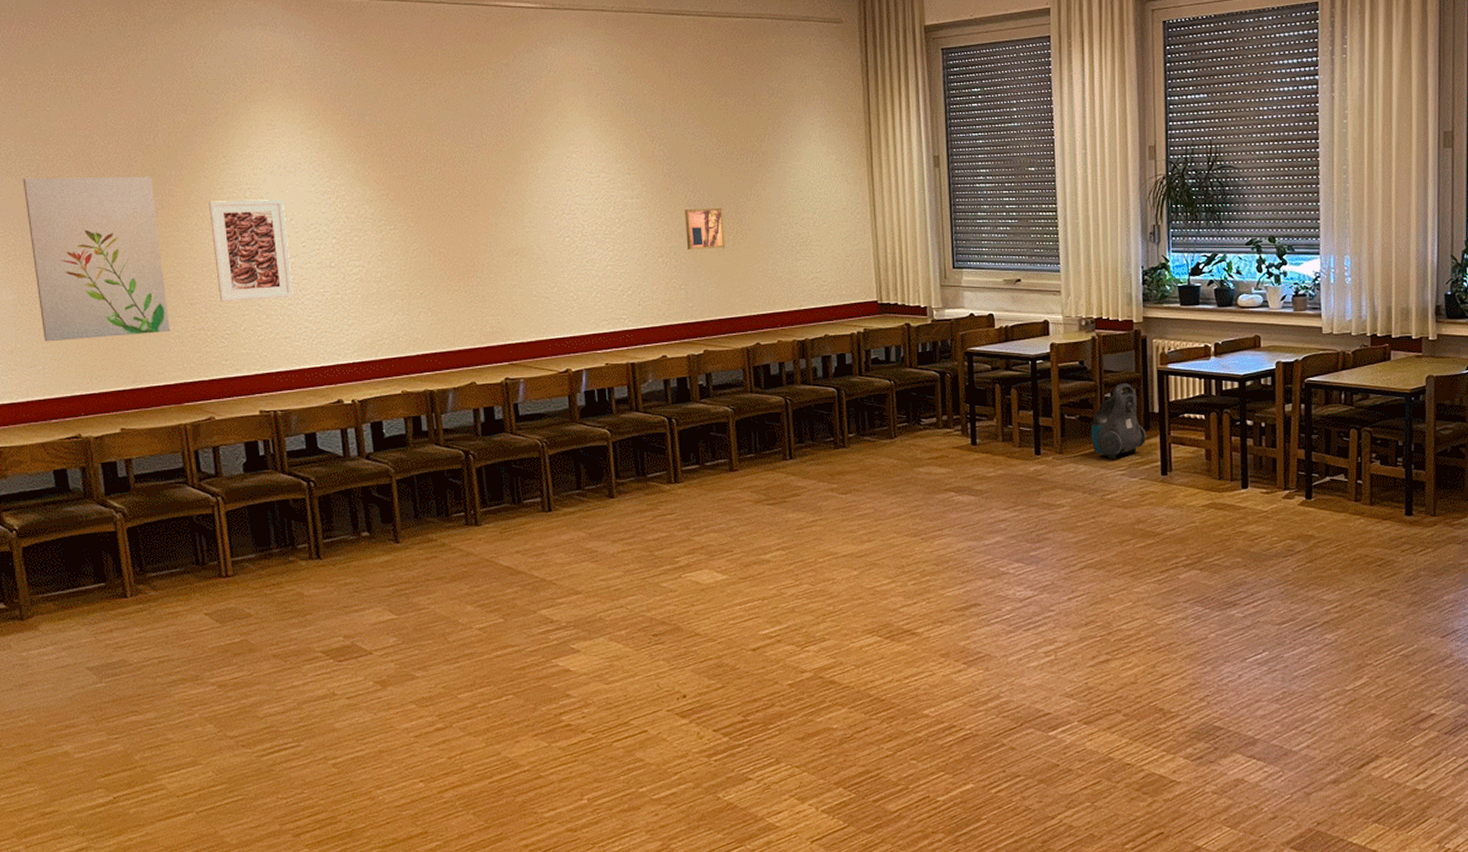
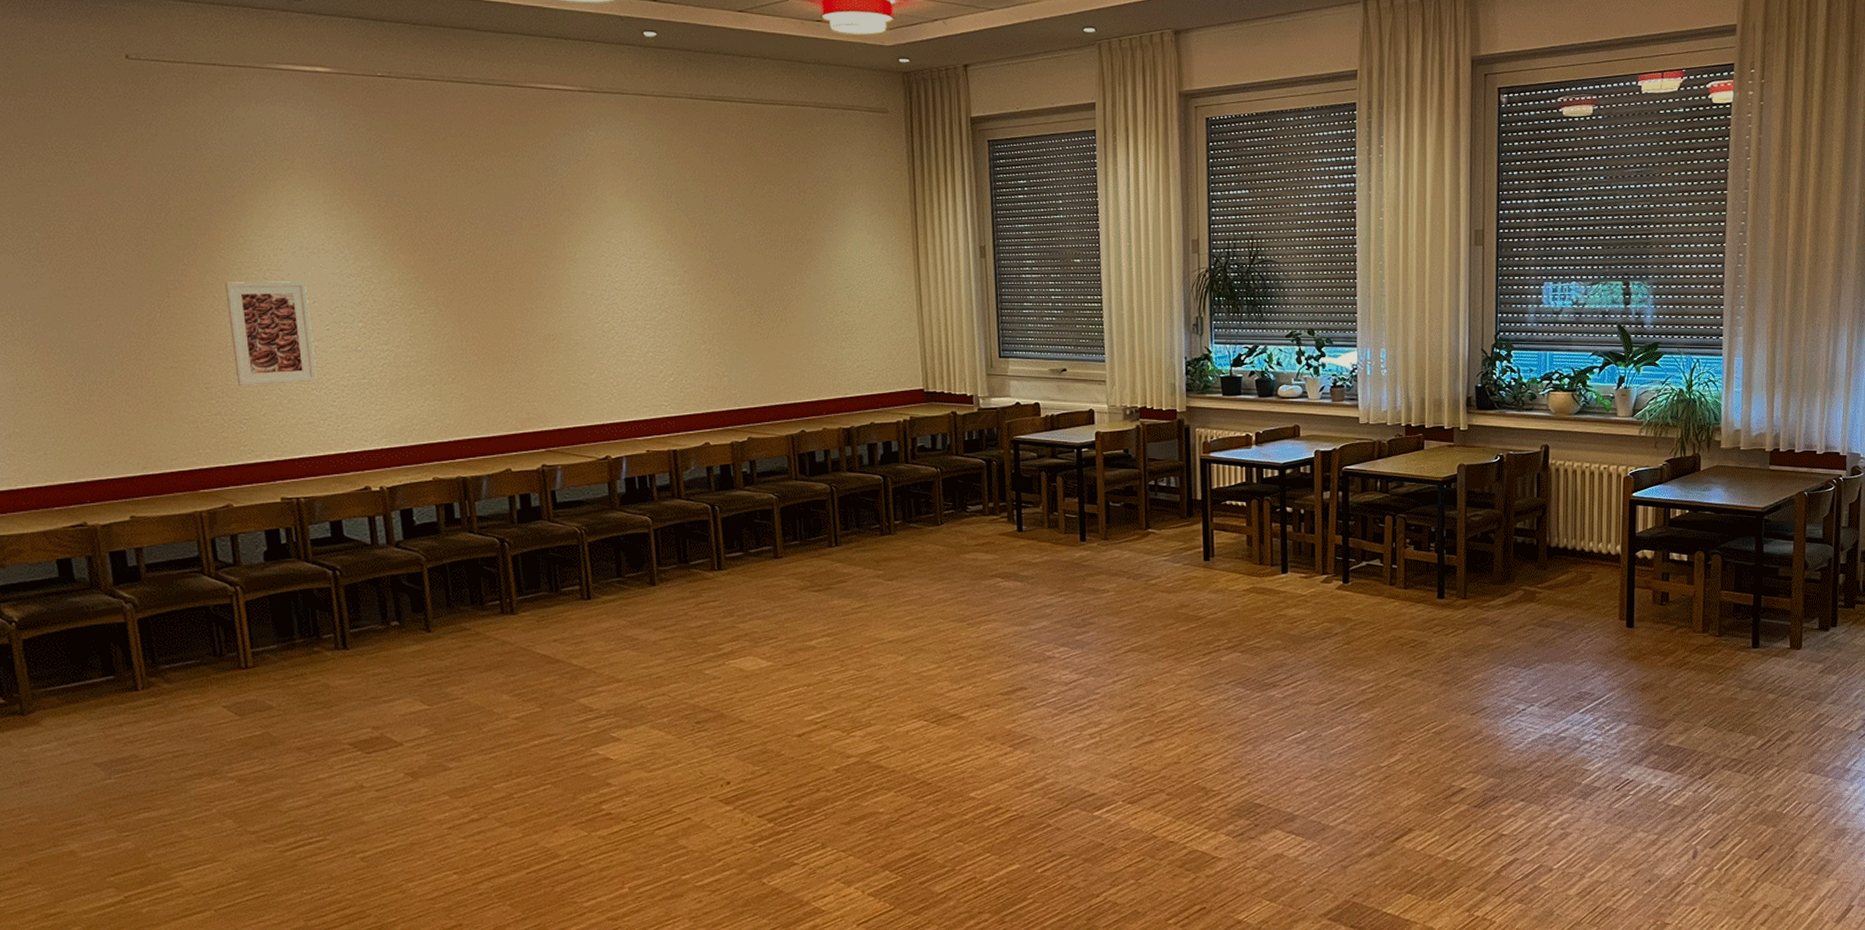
wall art: present [23,176,170,342] -> none [21,255,184,426]
wall art: present [685,207,725,249] -> none [728,295,769,337]
vacuum cleaner: present [1091,383,1147,459] -> none [1135,471,1190,545]

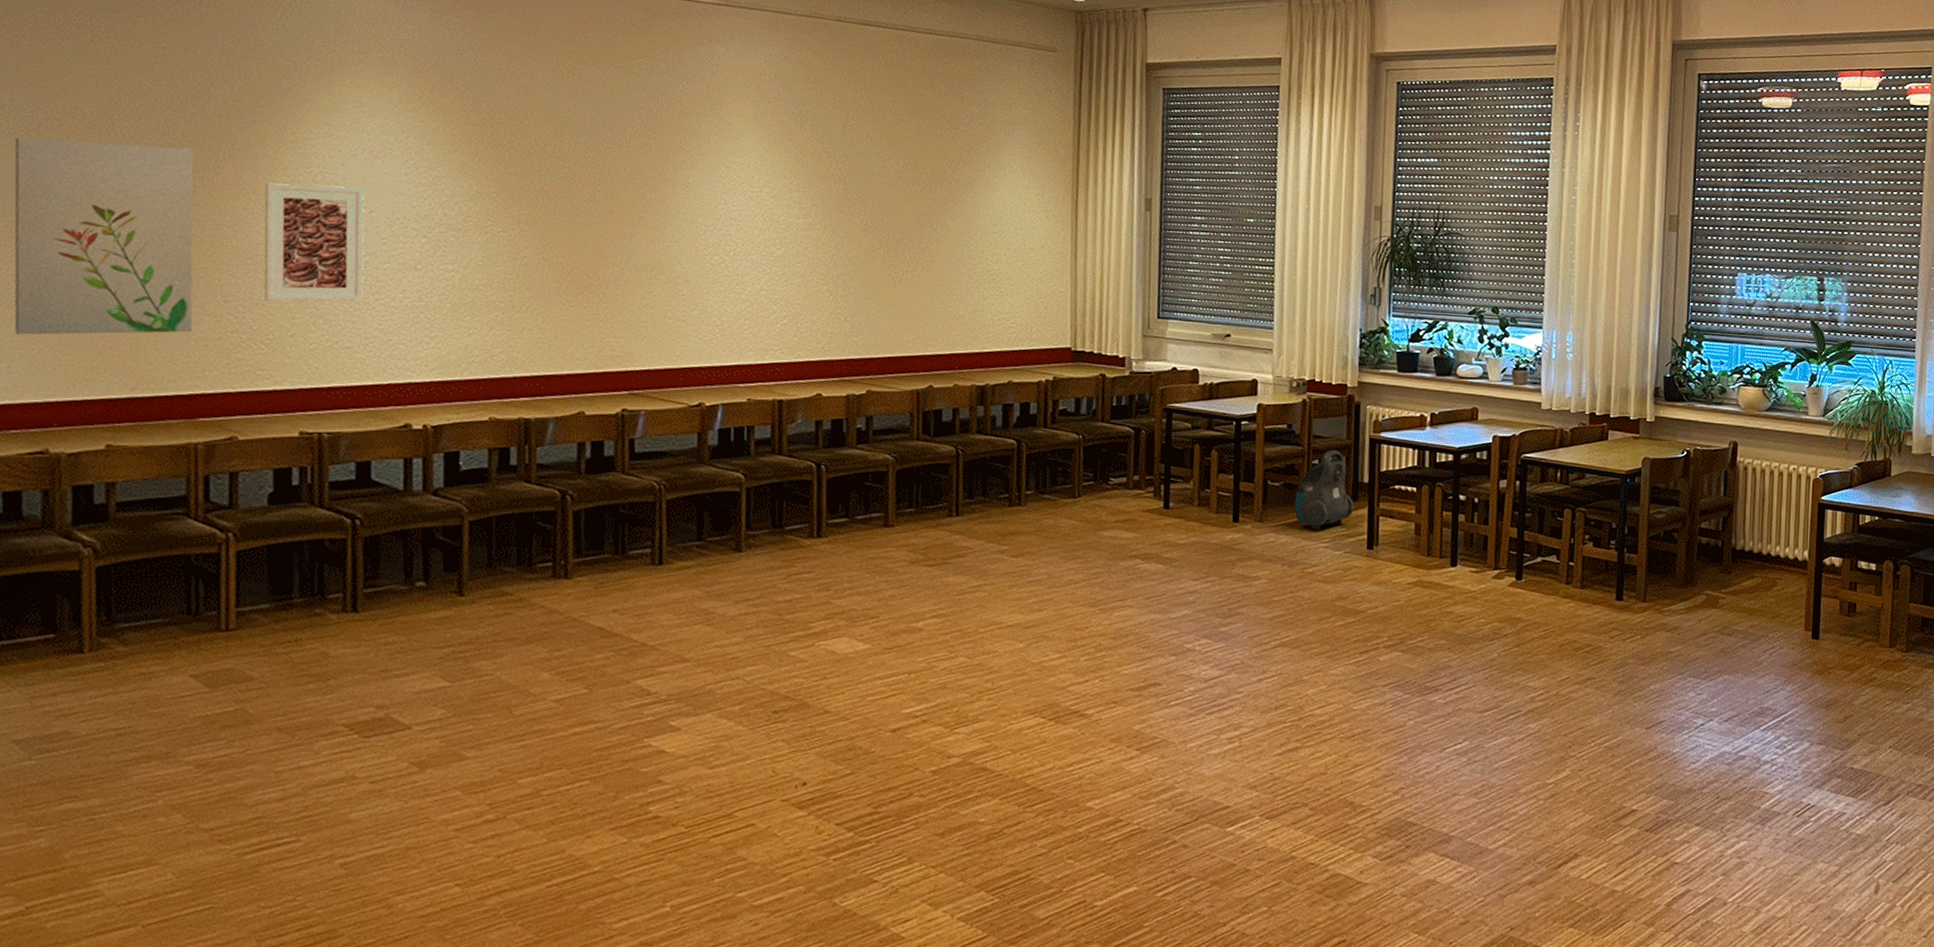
wall art: none [21,255,184,426] -> present [14,137,194,335]
vacuum cleaner: none [1135,471,1190,545] -> present [1294,450,1354,530]

